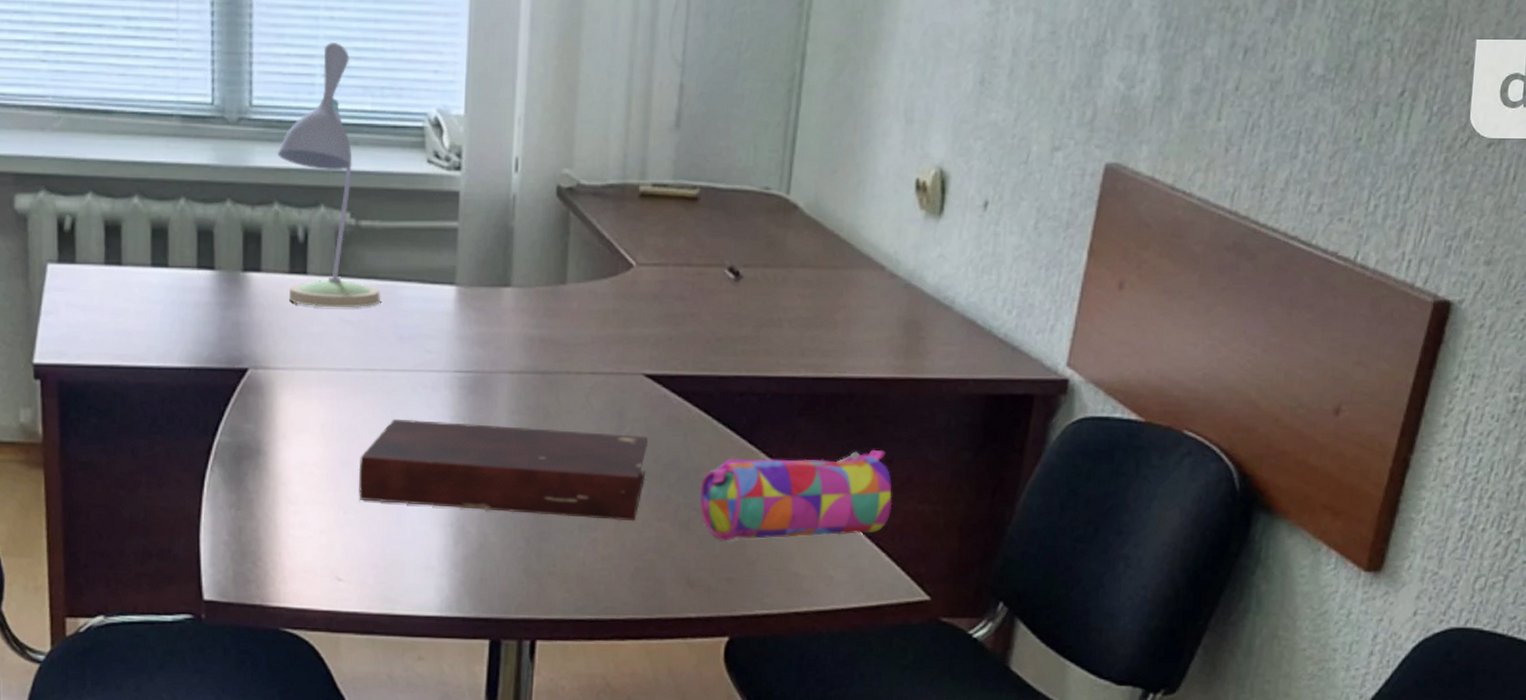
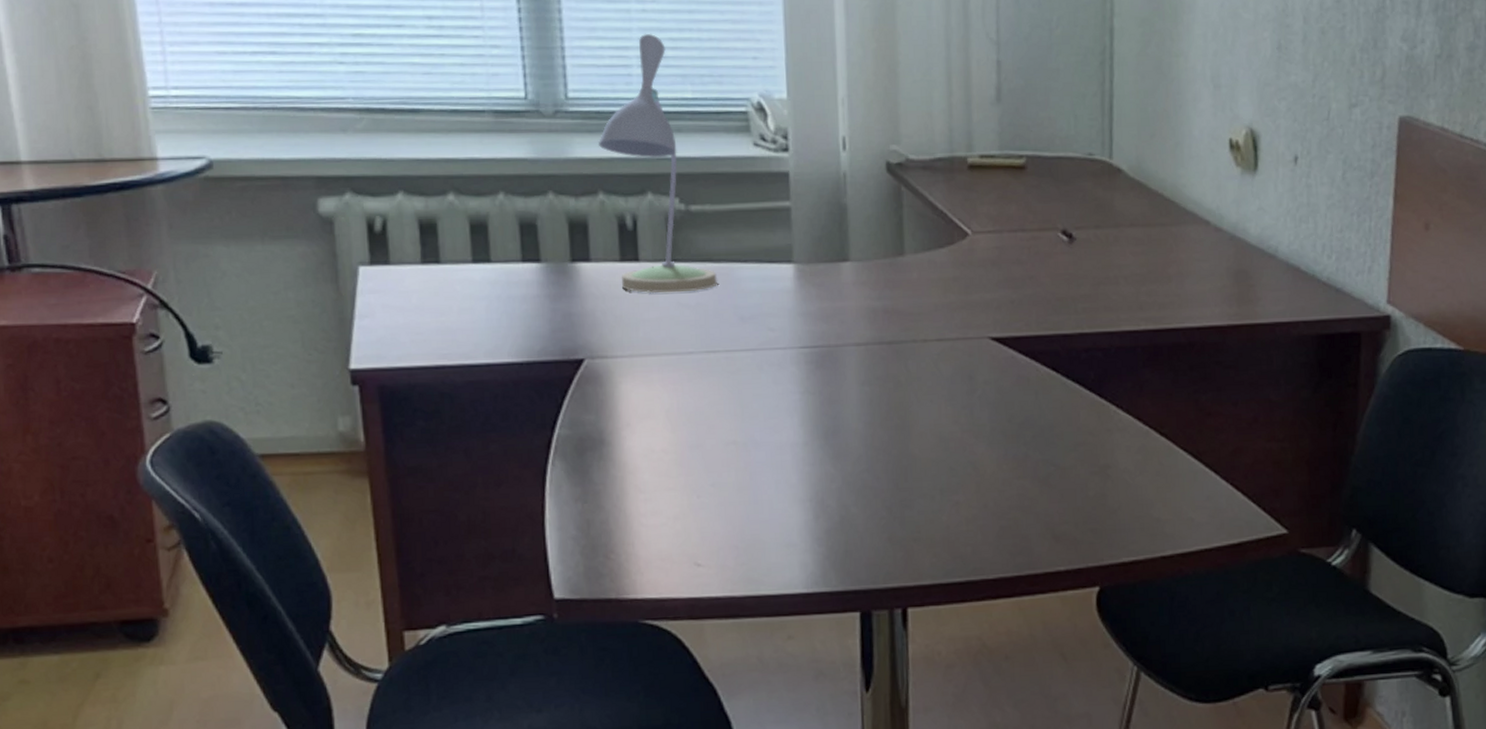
book: present [358,418,648,522] -> none [709,397,1002,484]
pencil case: present [699,449,893,541] -> none [1057,394,1242,494]

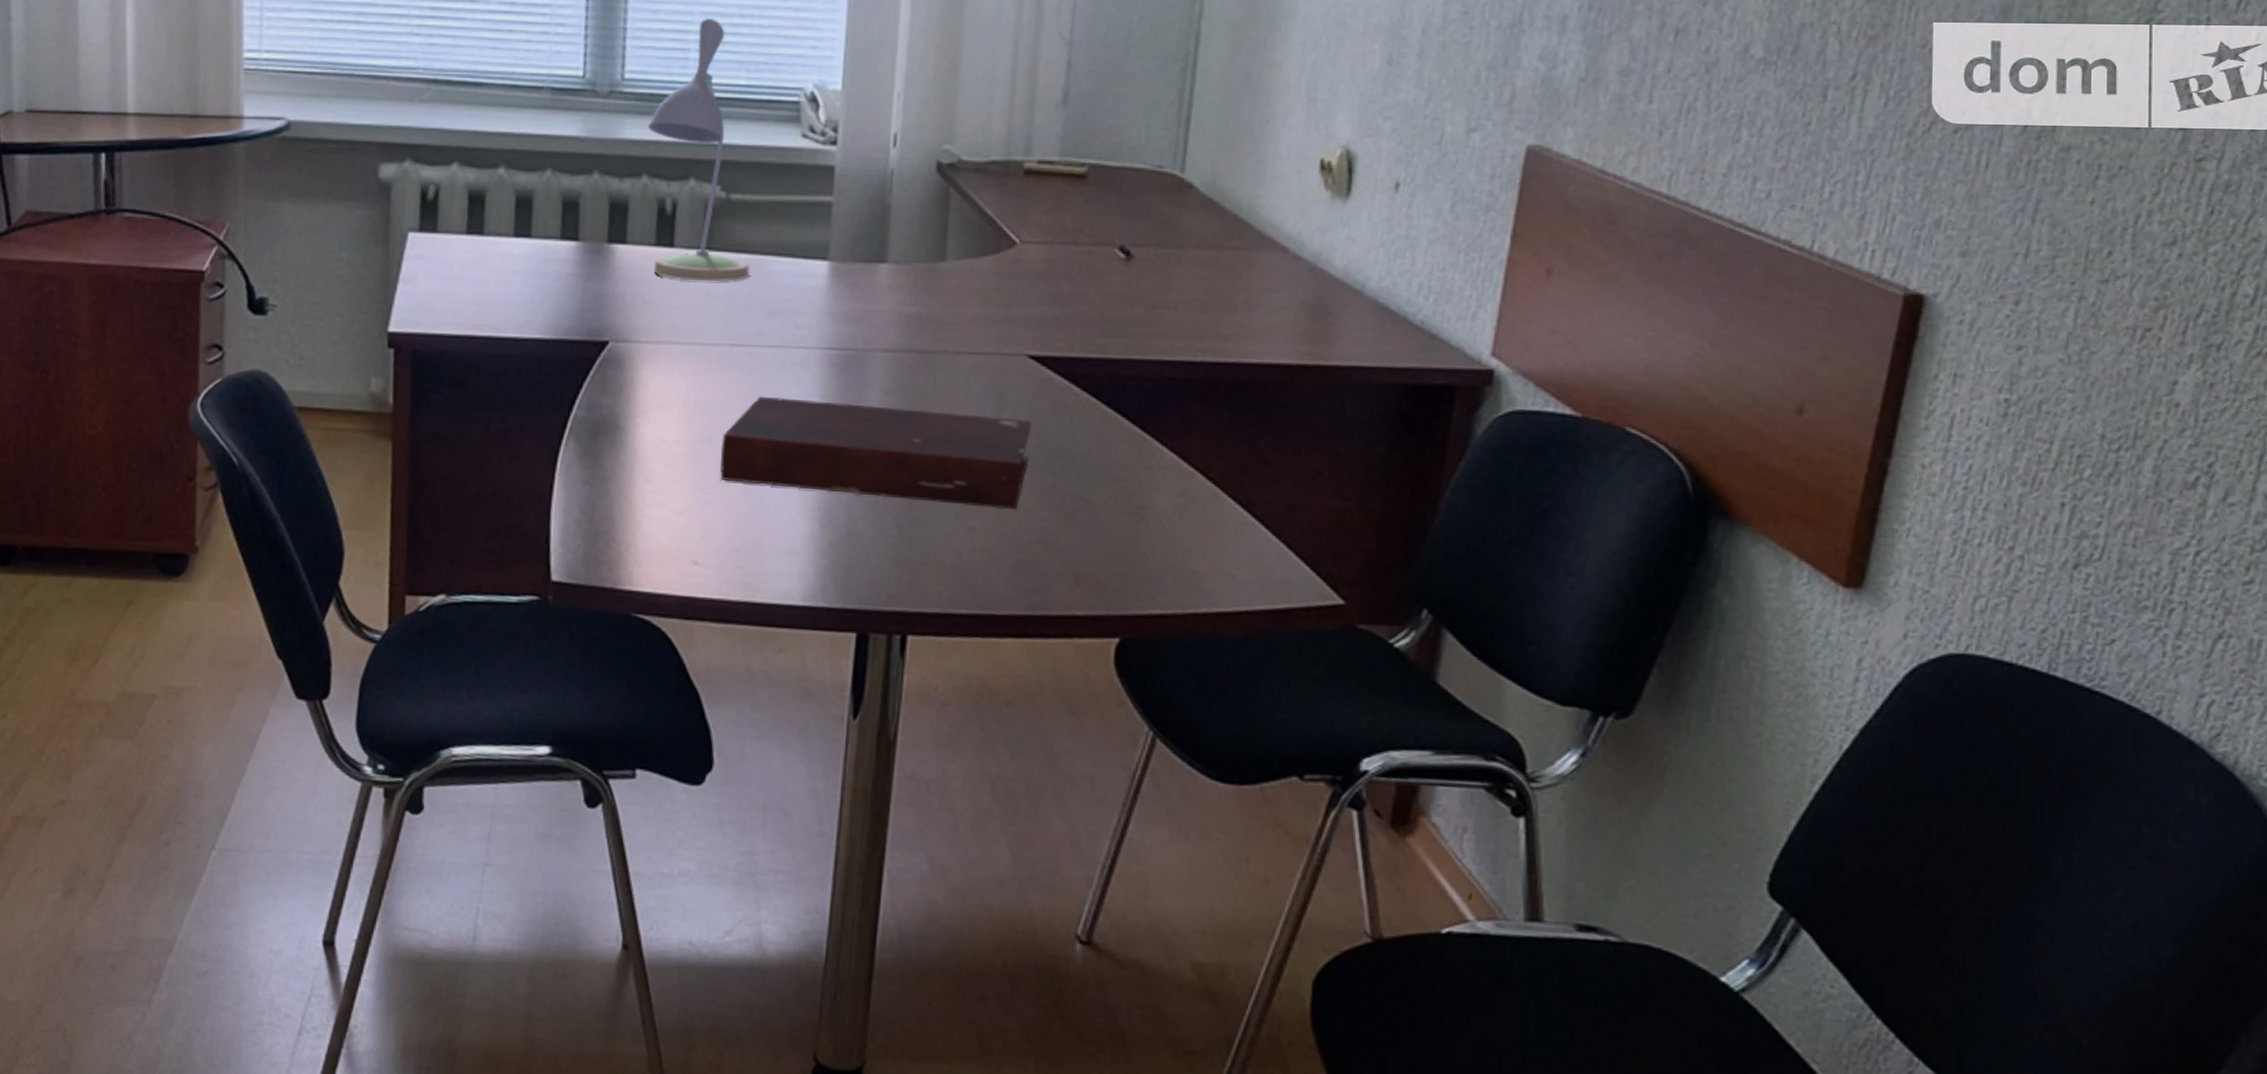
book: none [709,397,1002,484] -> present [720,396,1031,510]

